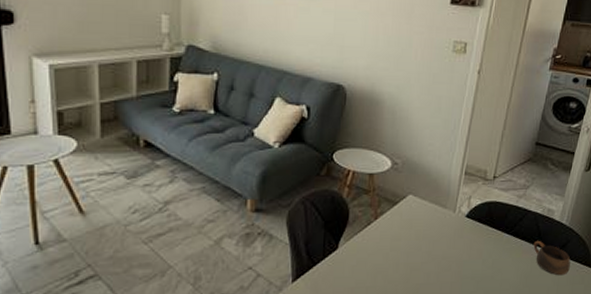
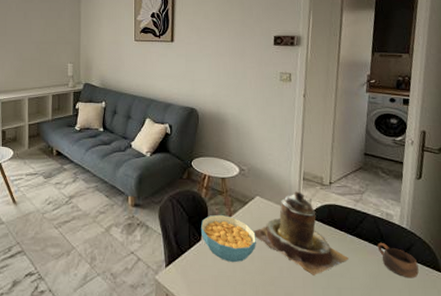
cereal bowl: none [339,217,404,272] -> present [201,214,256,263]
teapot: none [401,186,502,280] -> present [253,190,349,275]

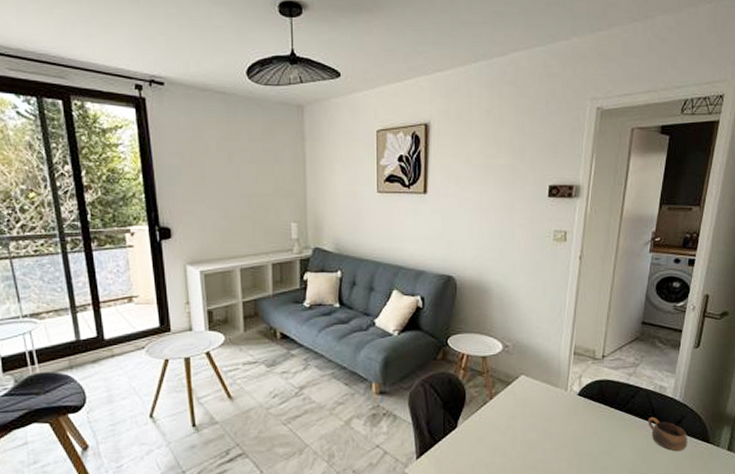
cereal bowl: present [201,214,256,263] -> none [458,397,519,449]
teapot: present [253,190,349,275] -> none [516,366,617,456]

